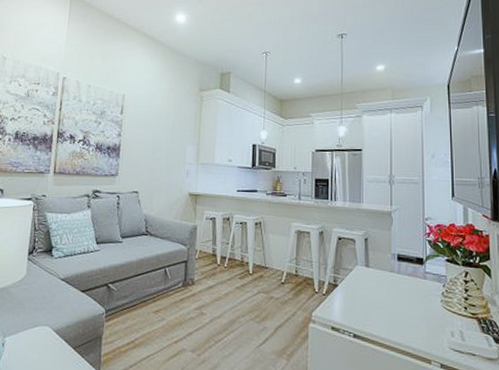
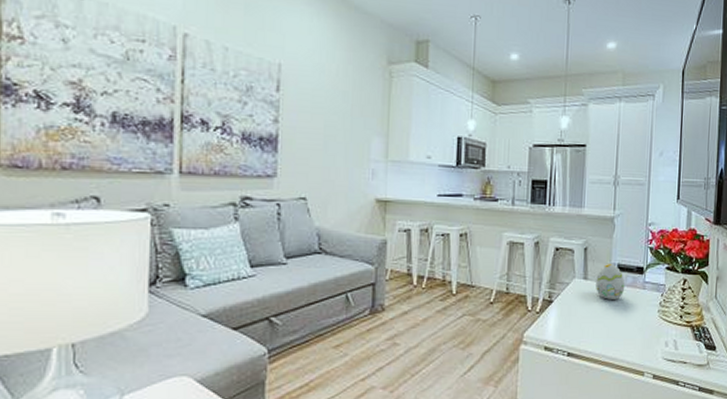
decorative egg: none [378,254,406,287] -> present [596,264,625,300]

